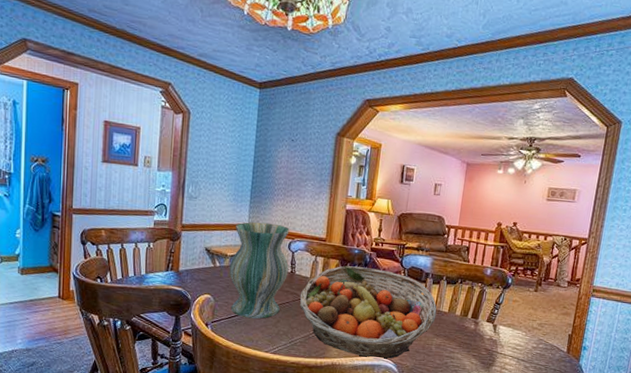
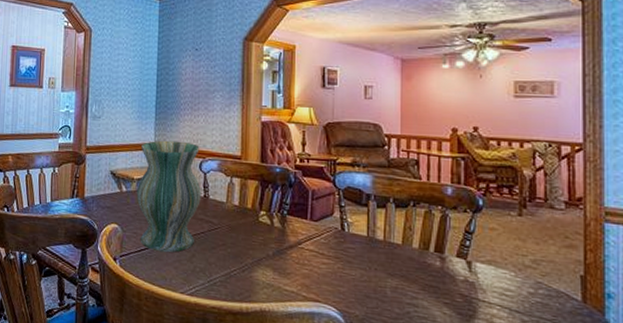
fruit basket: present [299,266,437,359] -> none [216,187,387,305]

